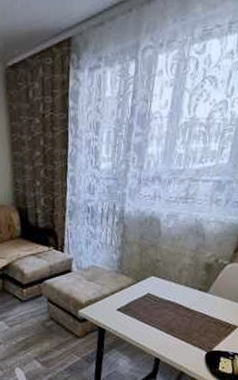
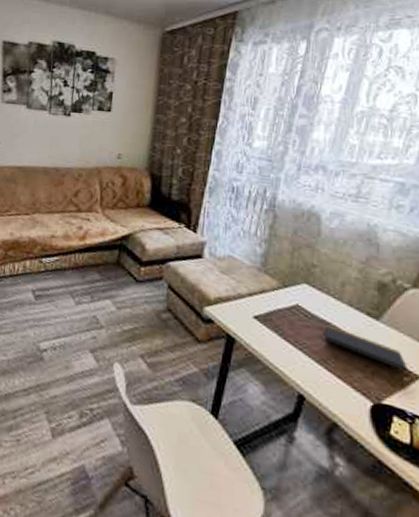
notepad: none [171,303,228,329] -> present [326,325,407,377]

